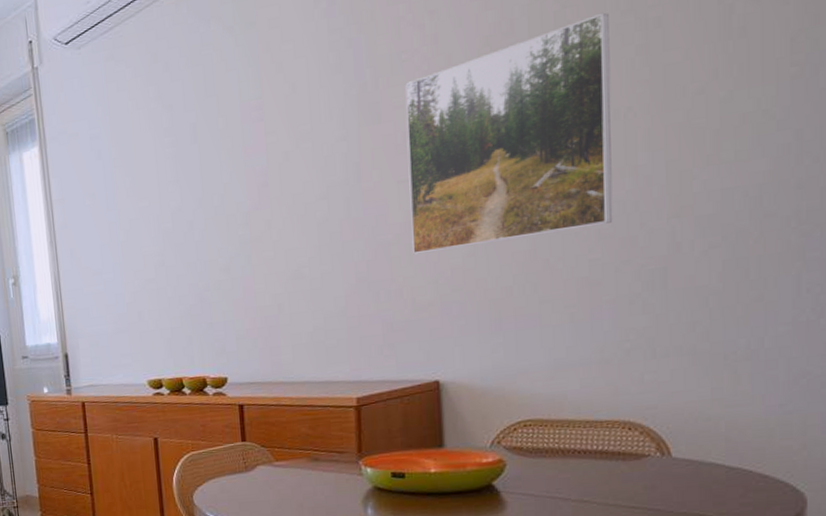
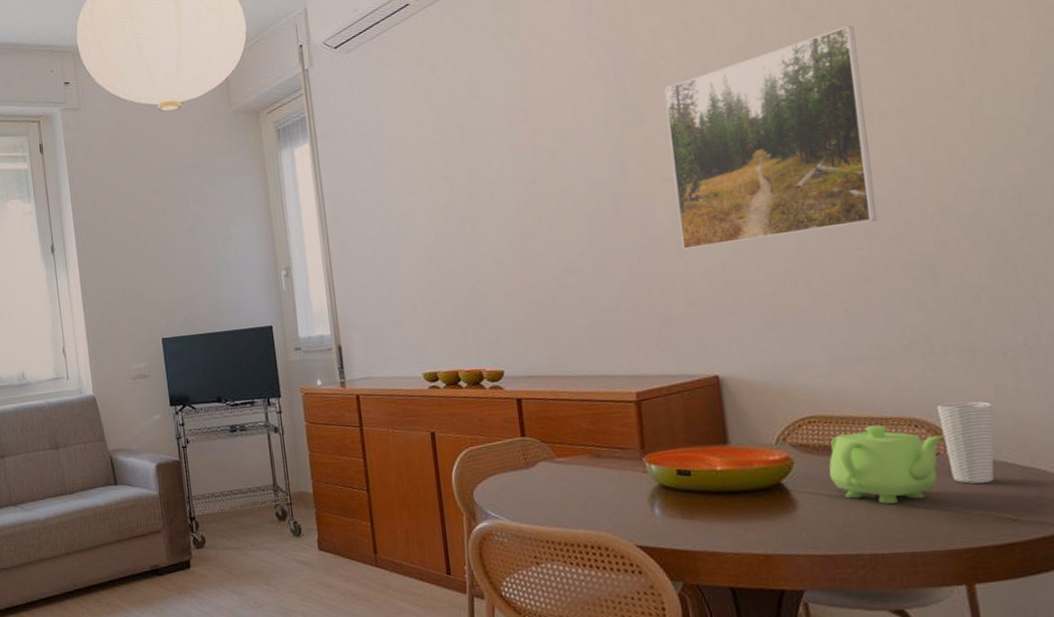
teapot: none [539,427,657,504] -> present [829,425,945,505]
cup: none [651,403,708,484] -> present [936,401,994,484]

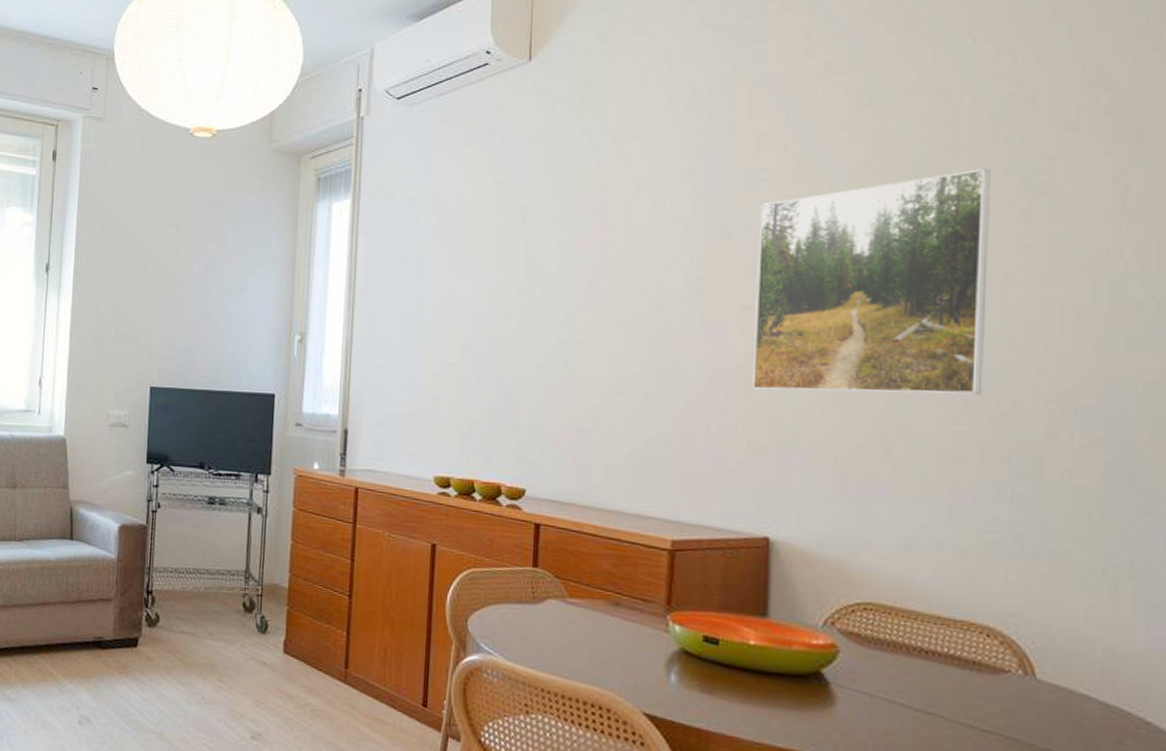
teapot: present [829,425,945,505] -> none [878,625,1020,720]
cup: present [936,401,994,484] -> none [1015,614,1081,715]

